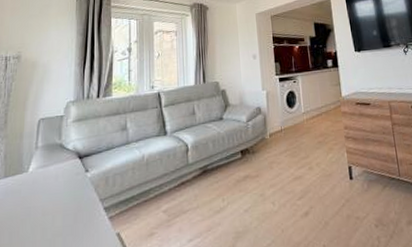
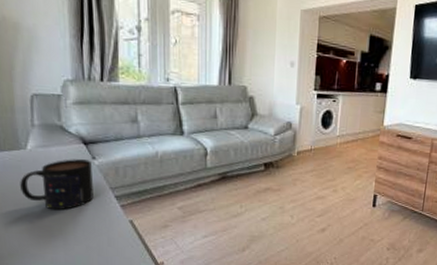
mug: none [17,173,84,233] -> present [20,159,94,210]

